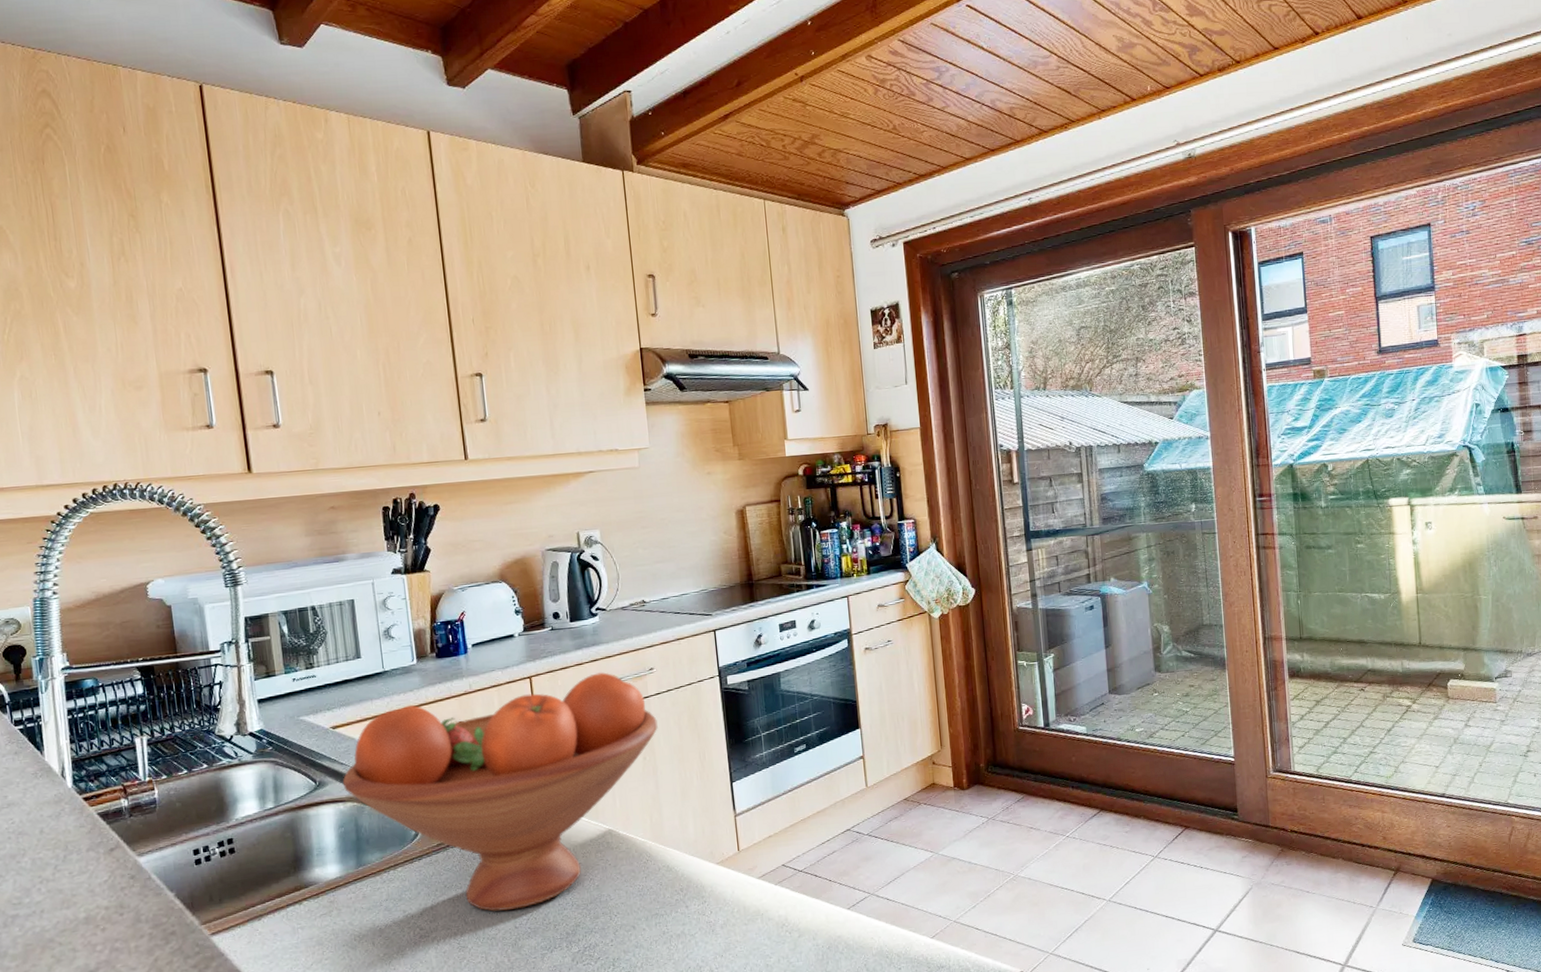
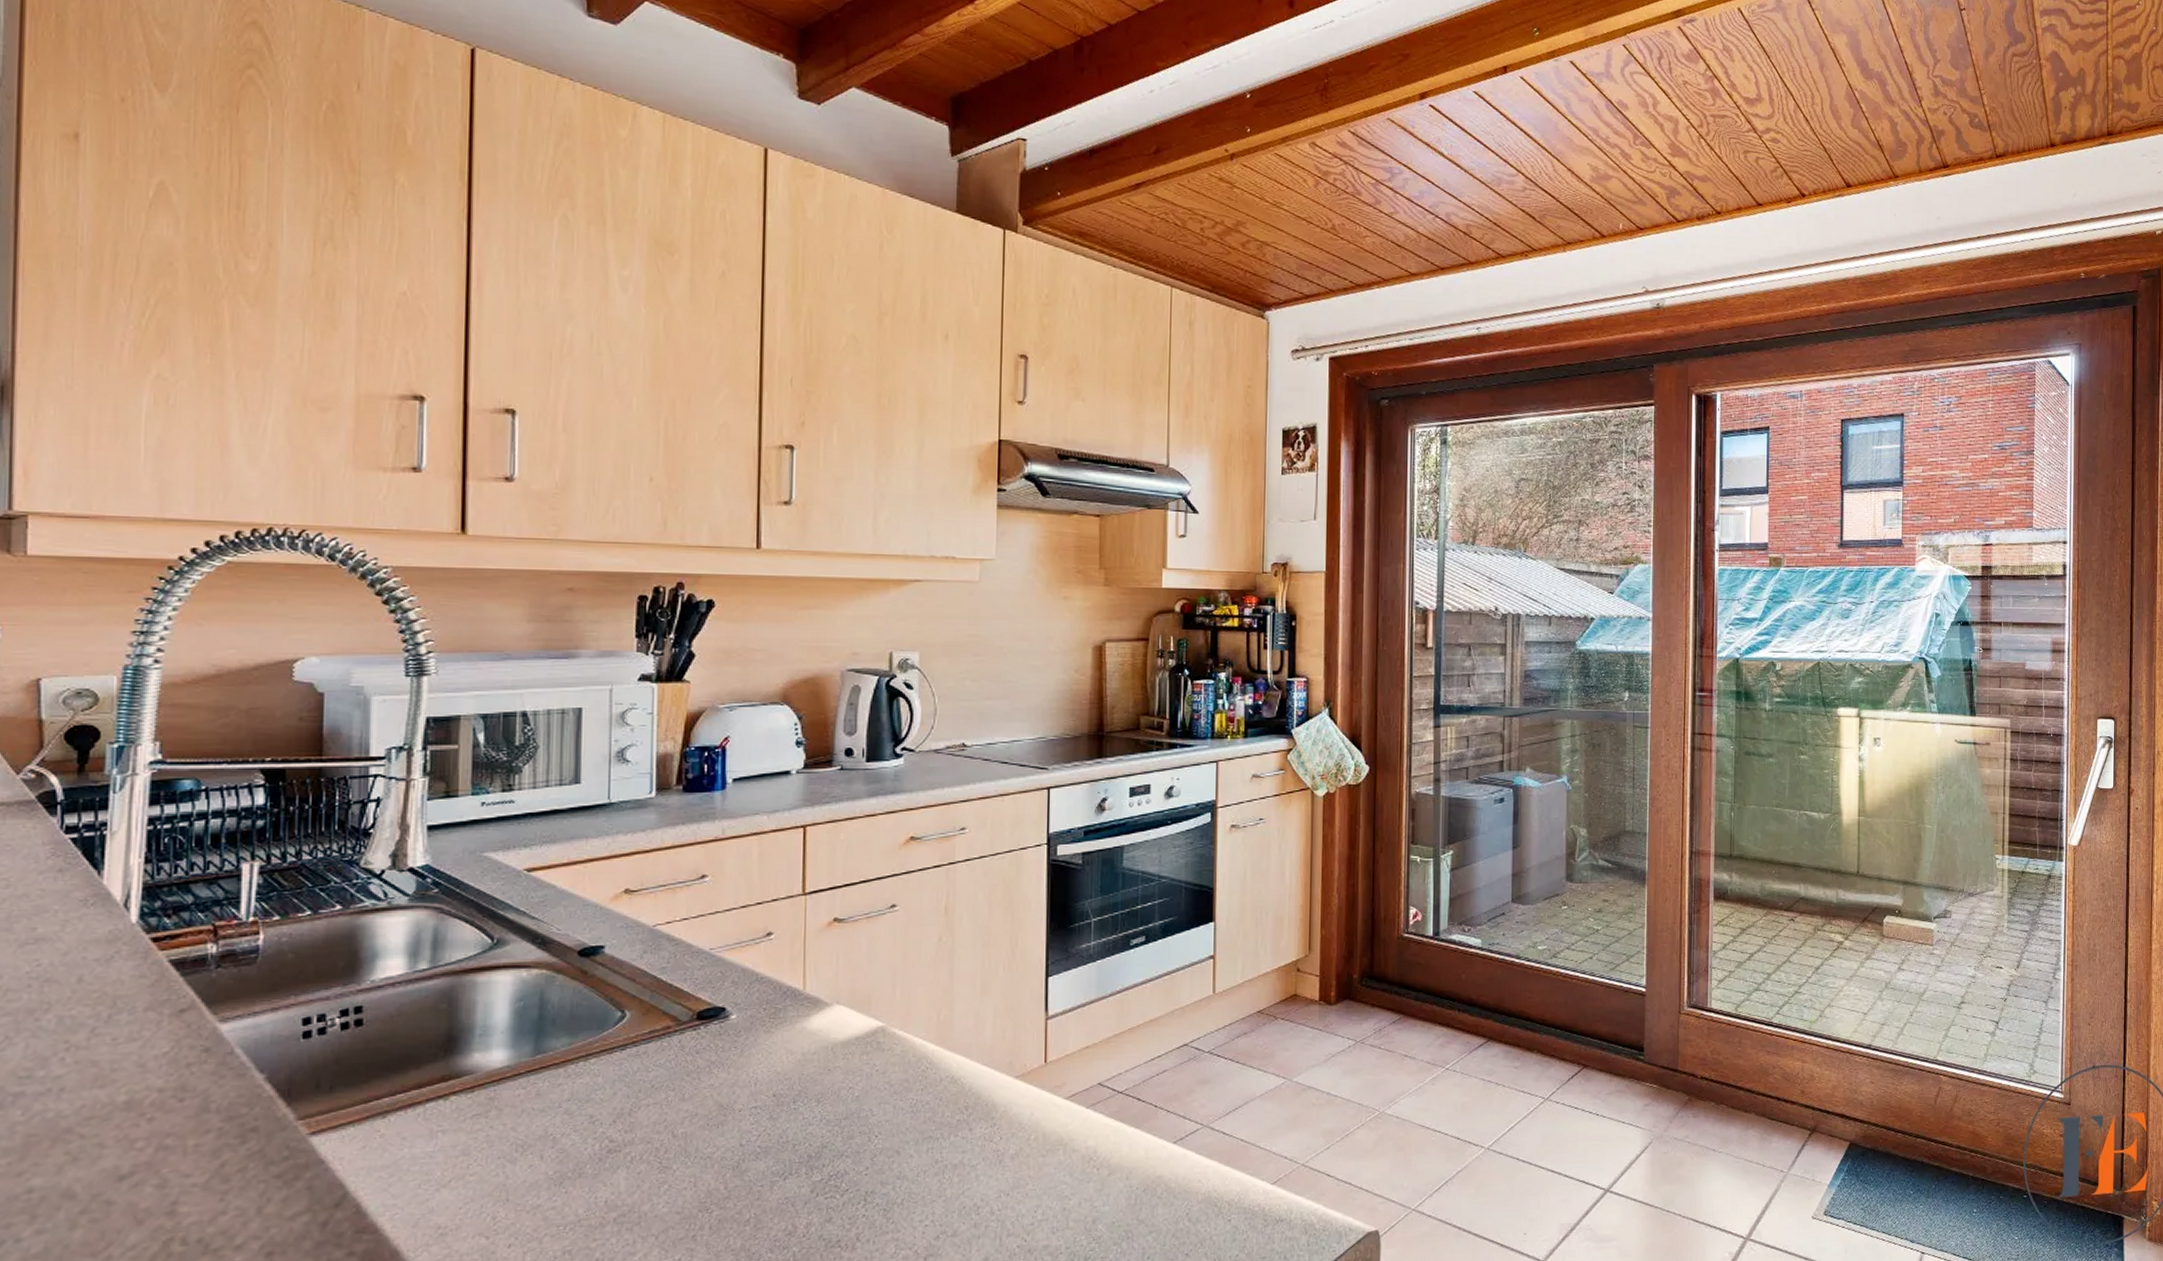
fruit bowl: present [342,672,658,912] -> none [530,828,962,1123]

